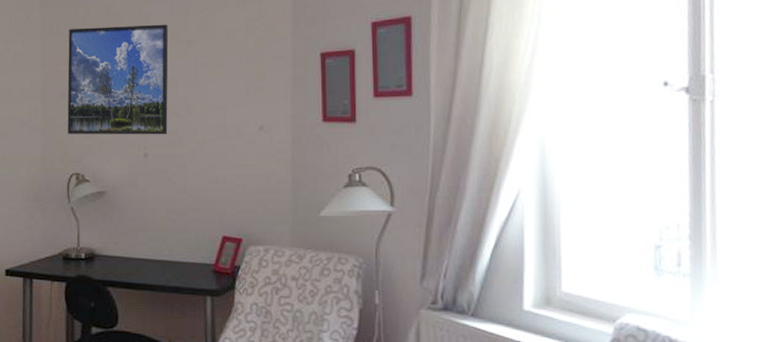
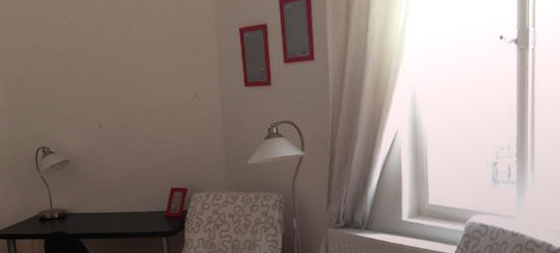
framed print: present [67,24,169,135] -> none [20,10,117,114]

